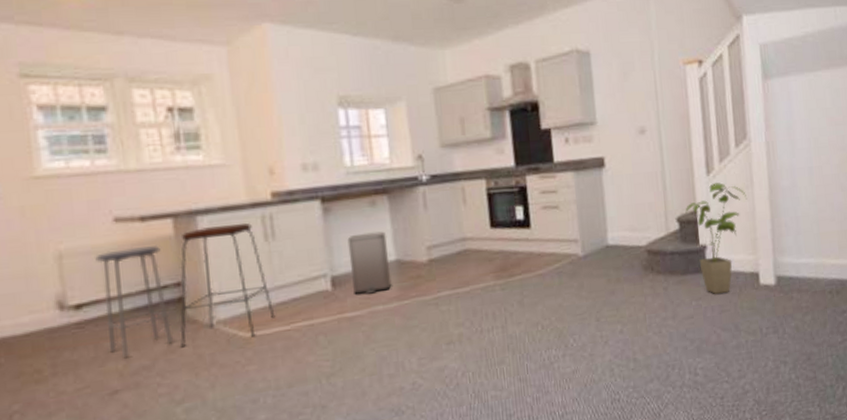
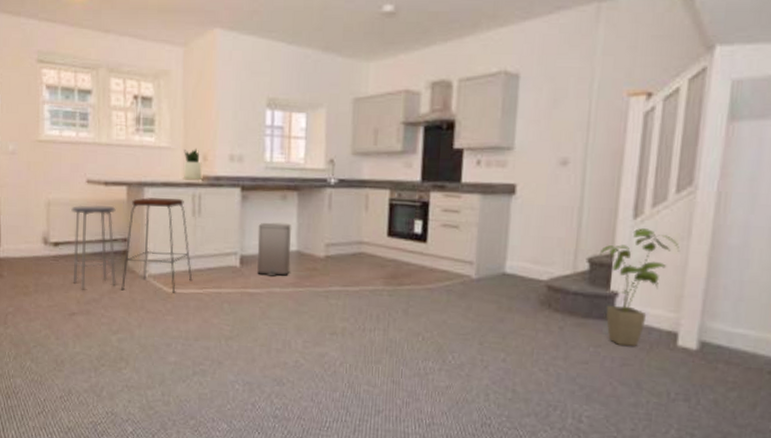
planter: none [243,161,273,201] -> present [181,148,204,181]

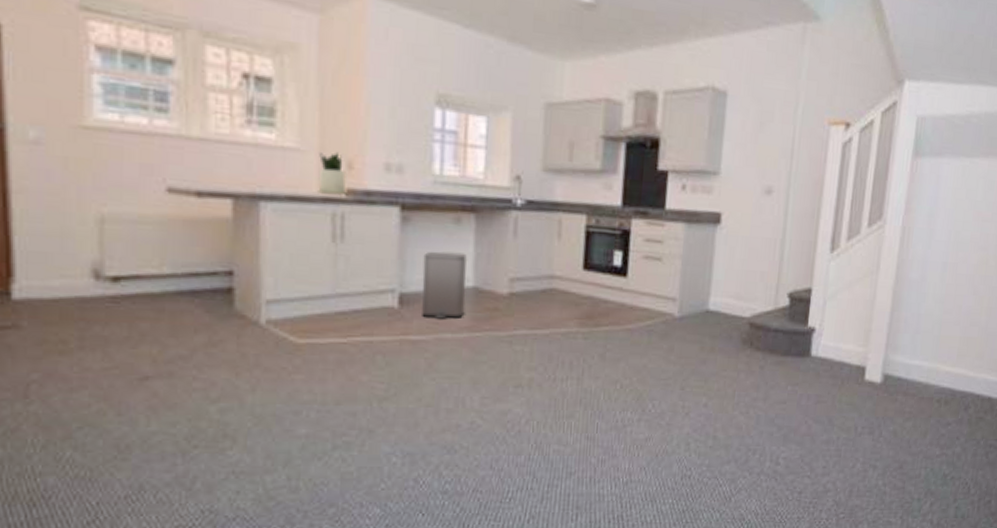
bar stool: present [71,204,117,290] -> none [141,223,217,344]
bar stool: present [121,197,193,293] -> none [224,215,332,344]
house plant: present [599,228,680,346] -> none [799,262,870,382]

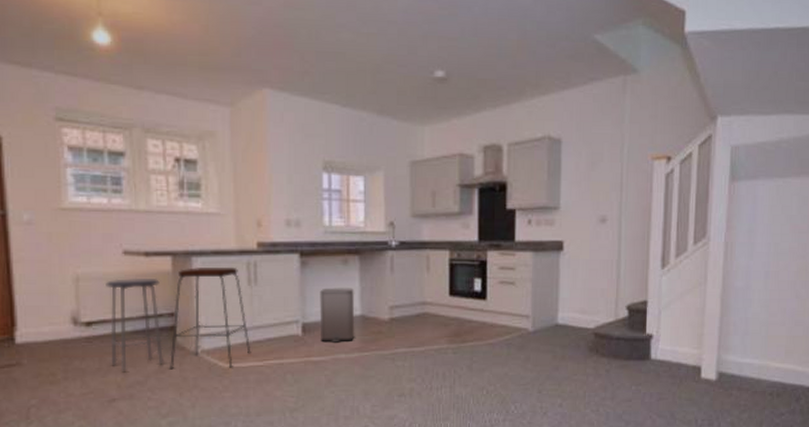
bar stool: none [141,223,217,344] -> present [105,277,165,373]
bar stool: none [224,215,332,344] -> present [170,267,251,370]
planter: present [316,151,349,196] -> none [234,213,259,248]

